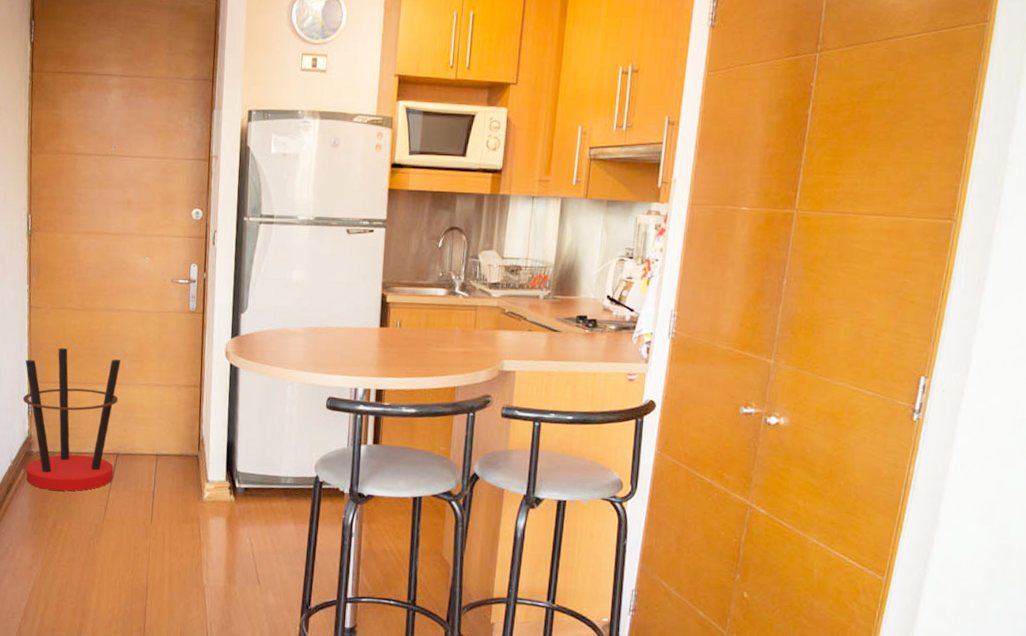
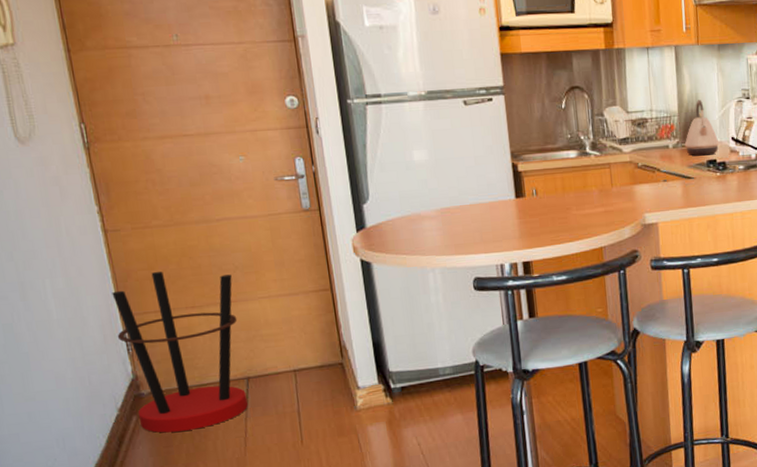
kettle: none [556,254,593,311] -> present [684,100,720,156]

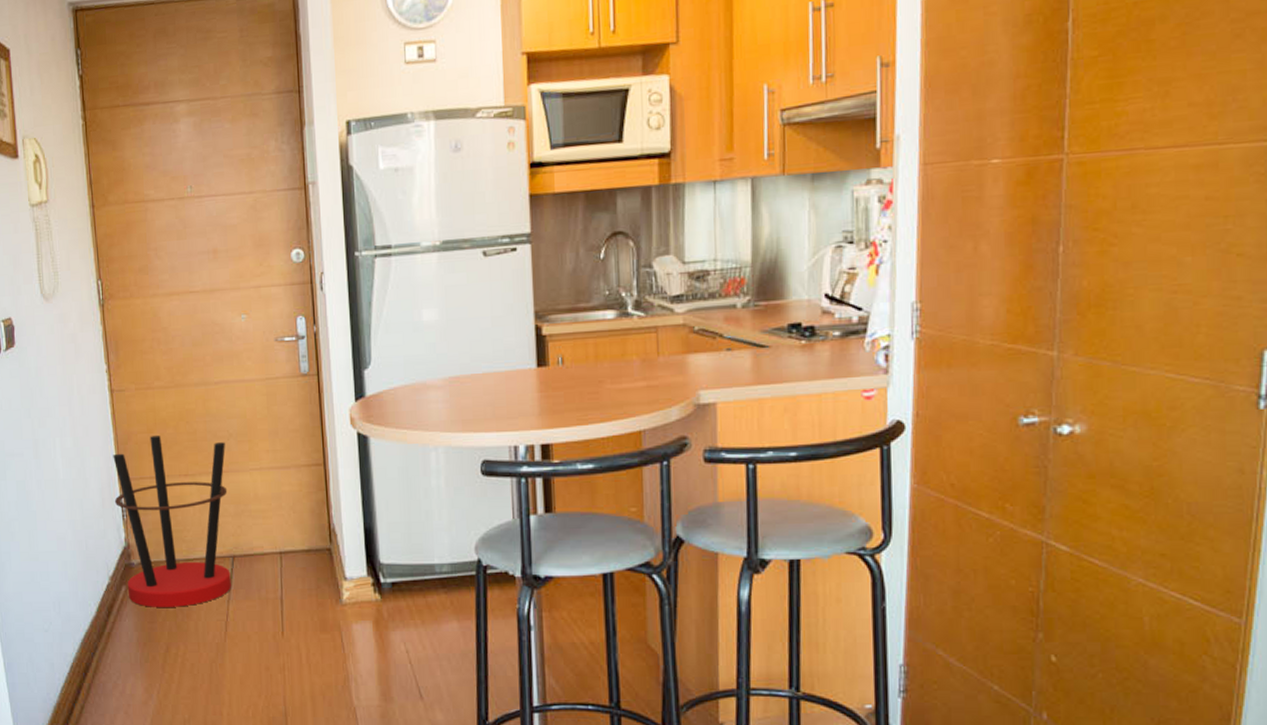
kettle: present [684,100,720,156] -> none [758,245,807,319]

